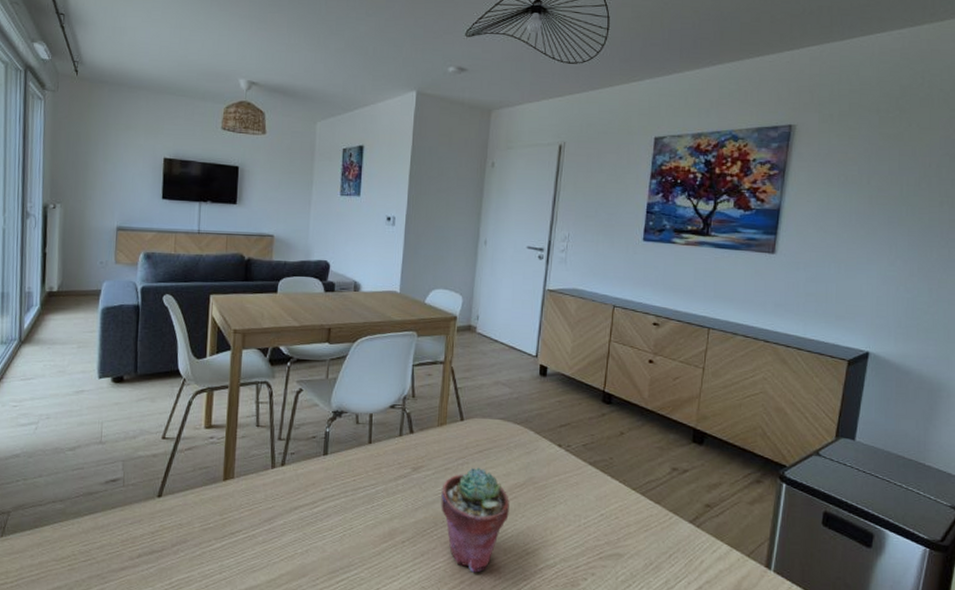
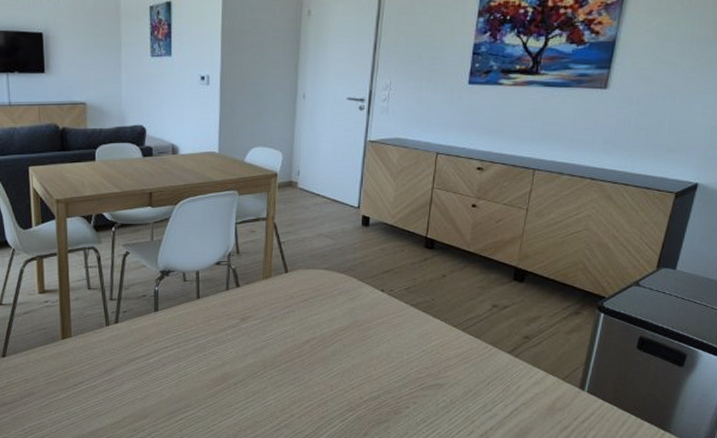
potted succulent: present [441,467,509,573] -> none [269,314,335,407]

